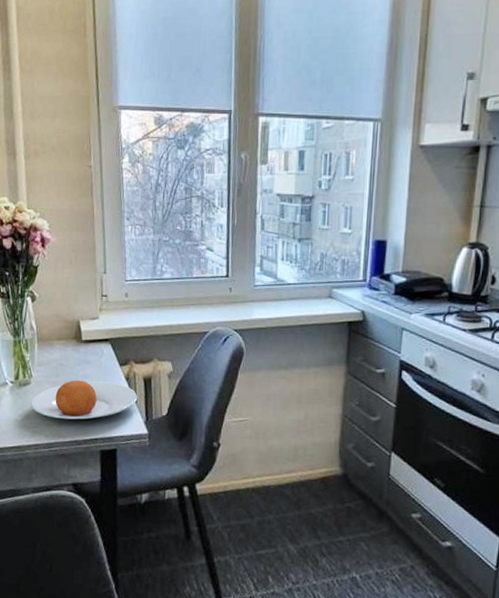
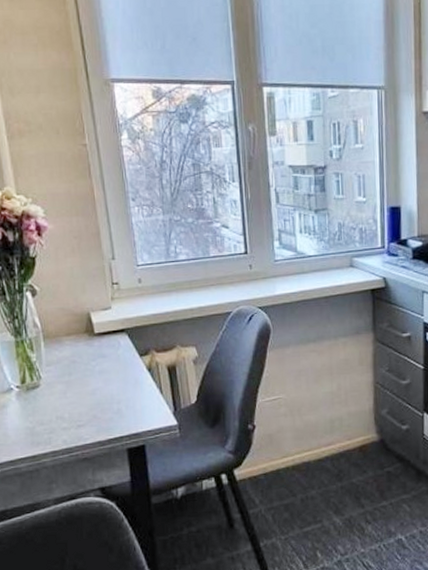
plate: present [30,380,137,420] -> none [42,375,162,421]

